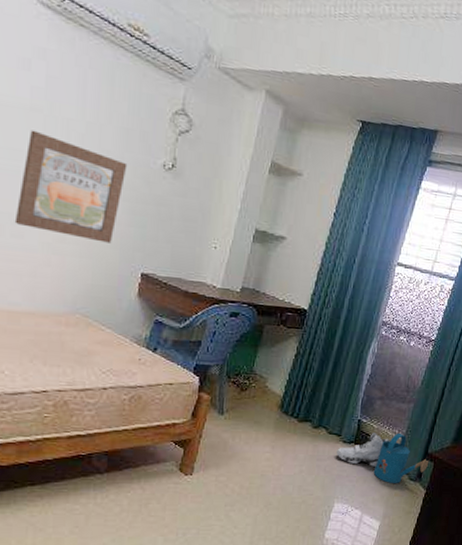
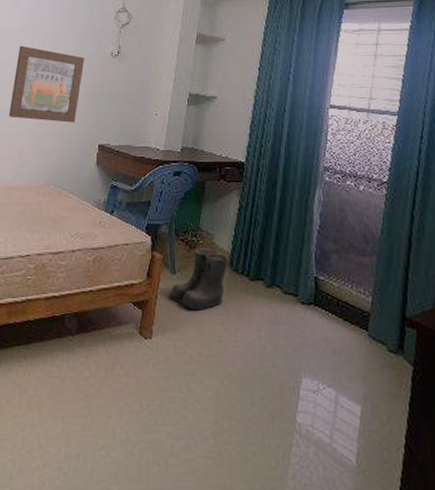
boots: none [214,391,280,449] -> present [169,248,228,311]
sneaker: present [336,433,390,467] -> none [296,292,356,334]
watering can: present [373,432,430,483] -> none [342,292,410,356]

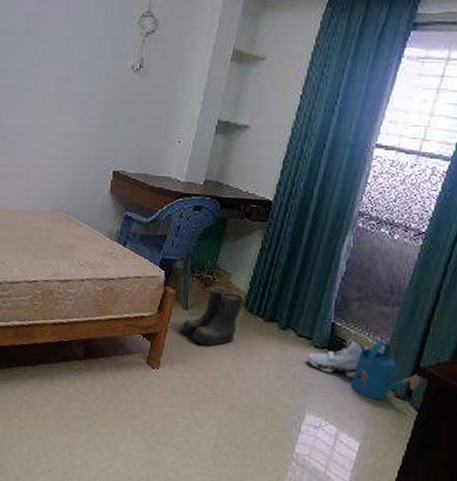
wall art: present [8,45,85,123] -> none [14,50,102,145]
sneaker: none [296,292,356,334] -> present [307,338,371,378]
watering can: none [342,292,410,356] -> present [350,340,422,400]

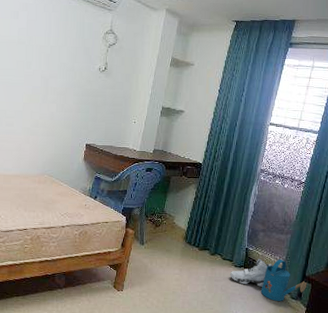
boots: present [179,286,244,346] -> none [137,226,184,271]

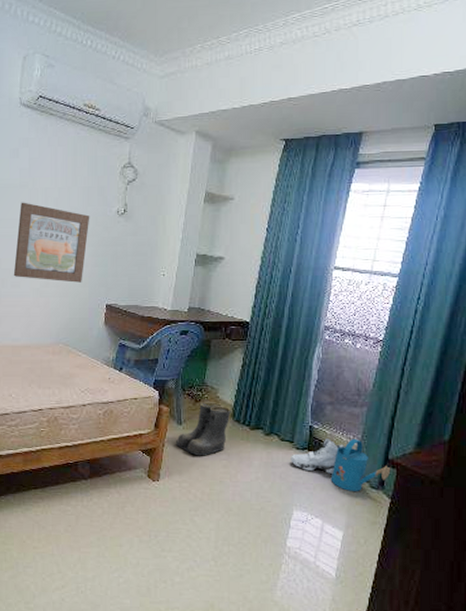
wall art: none [8,55,76,125] -> present [13,202,90,283]
boots: none [137,226,184,271] -> present [175,402,231,456]

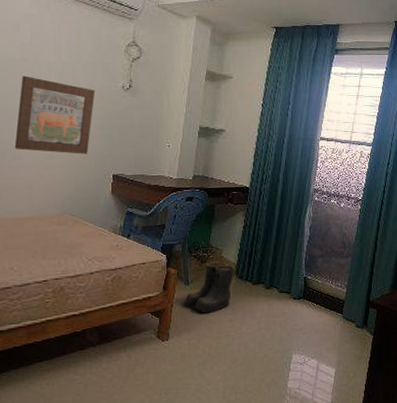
sneaker: present [291,439,345,474] -> none [289,287,335,318]
watering can: present [330,438,391,491] -> none [323,285,372,332]

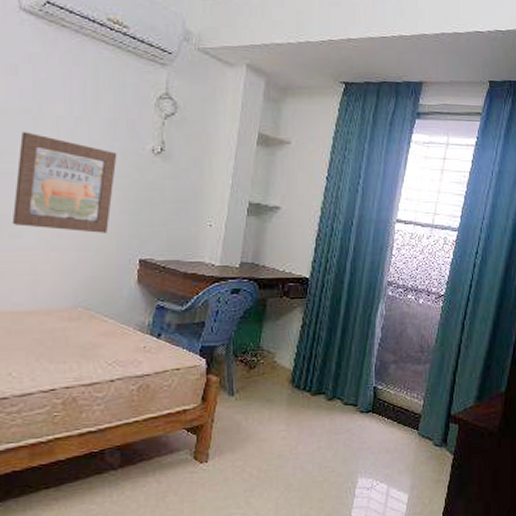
boots: present [183,261,235,313] -> none [226,367,290,430]

